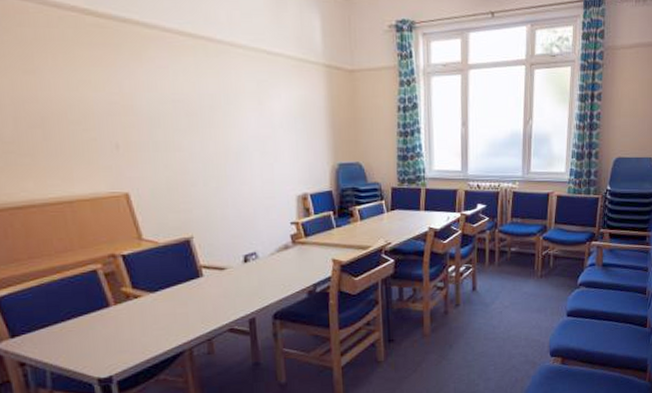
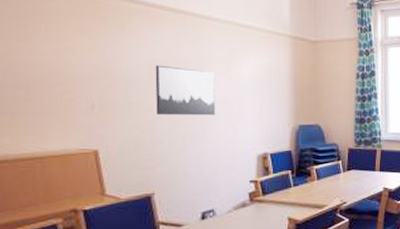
wall art: none [179,99,249,155] -> present [155,65,216,116]

